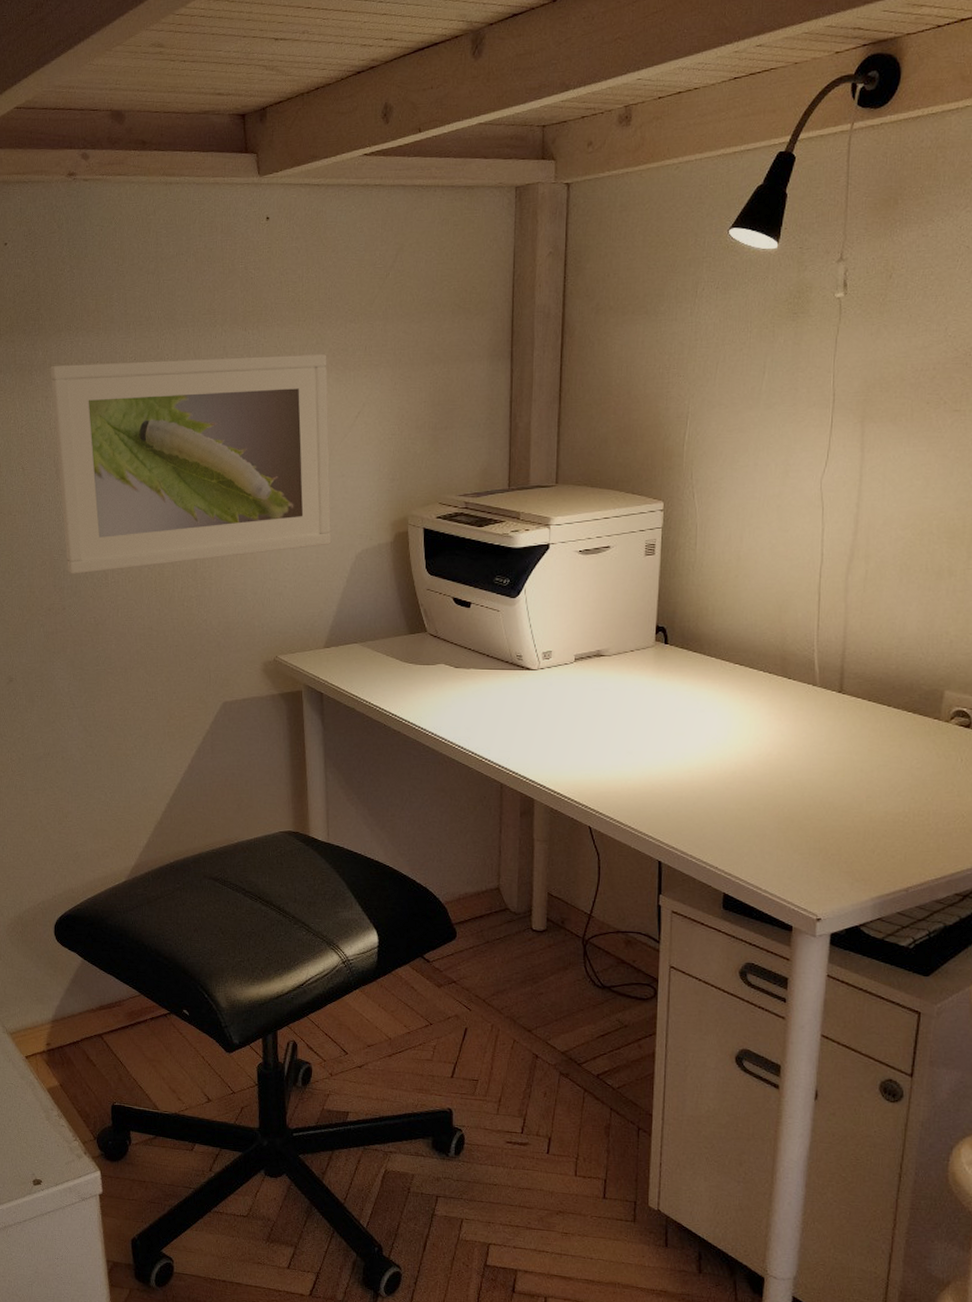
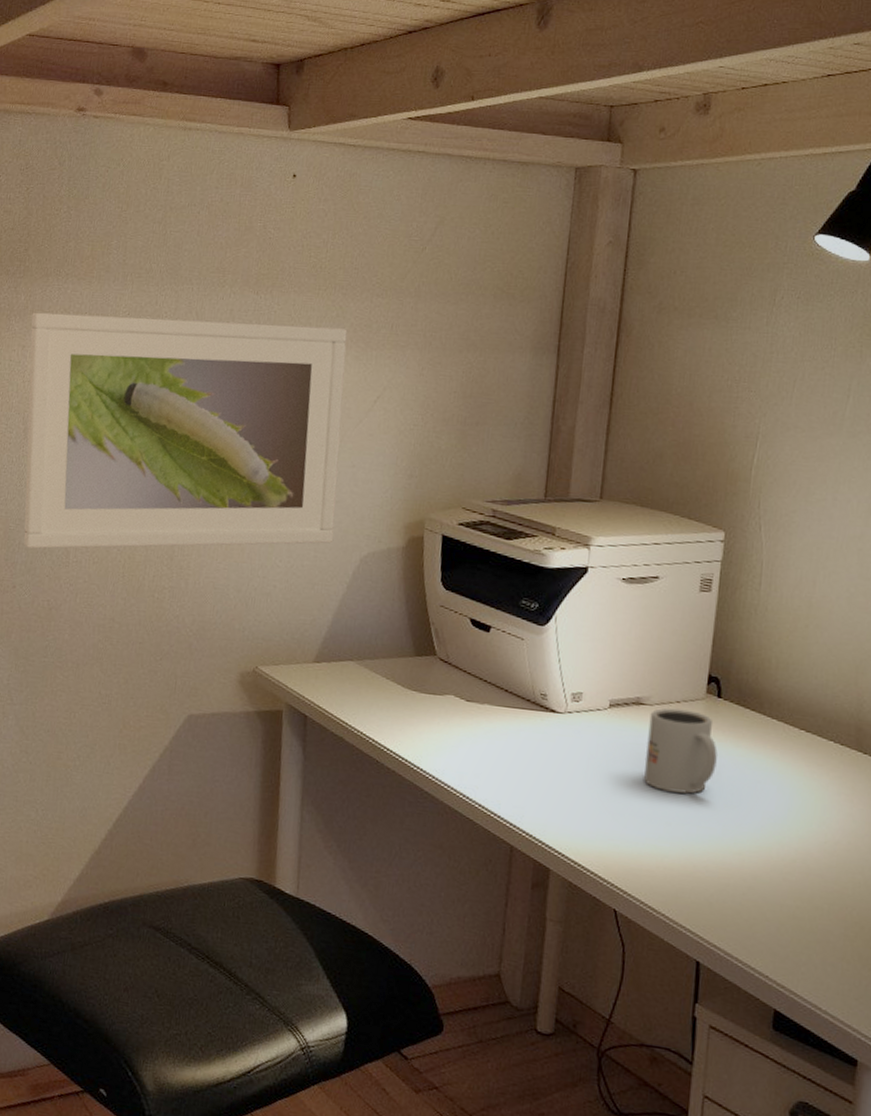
mug: none [607,657,667,726] -> present [644,708,718,794]

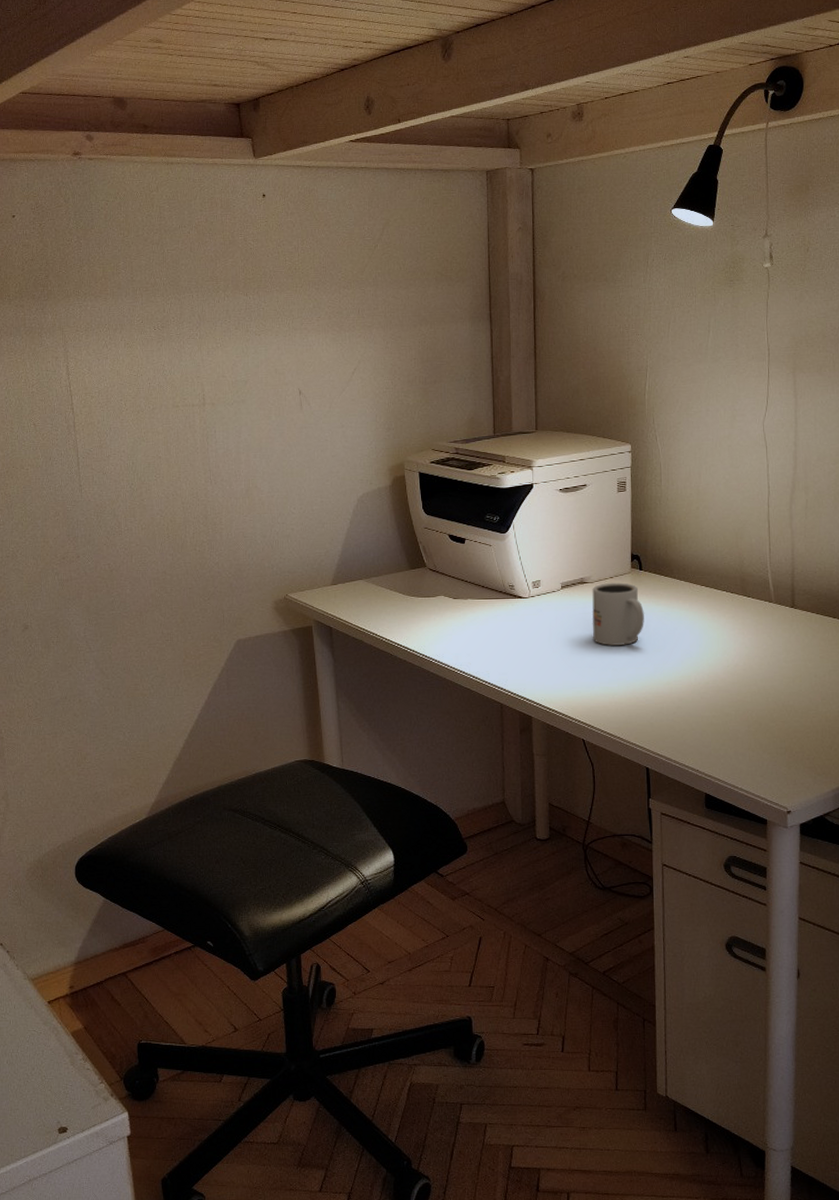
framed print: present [23,312,348,549] -> none [60,316,335,524]

